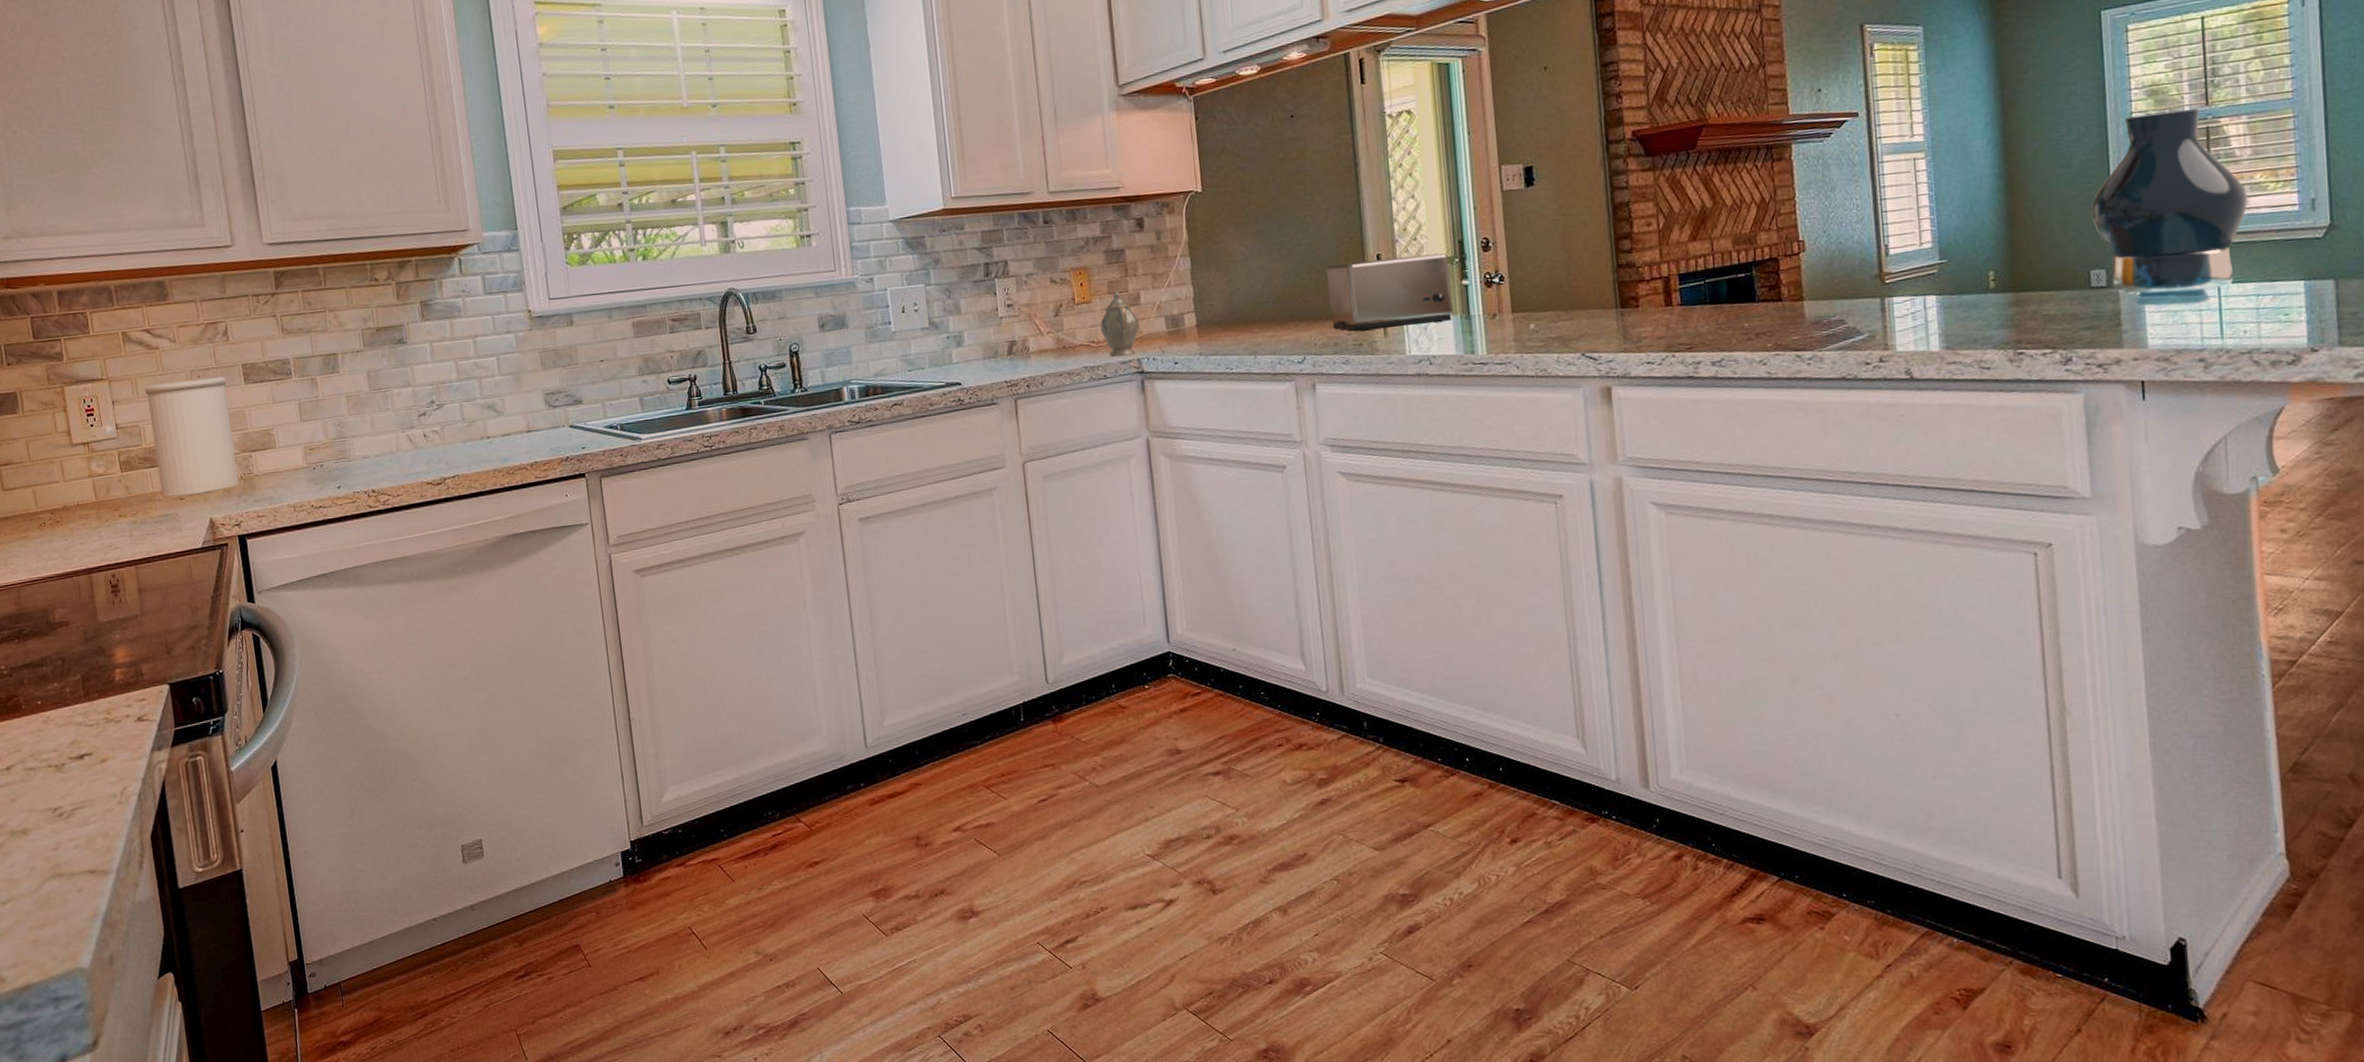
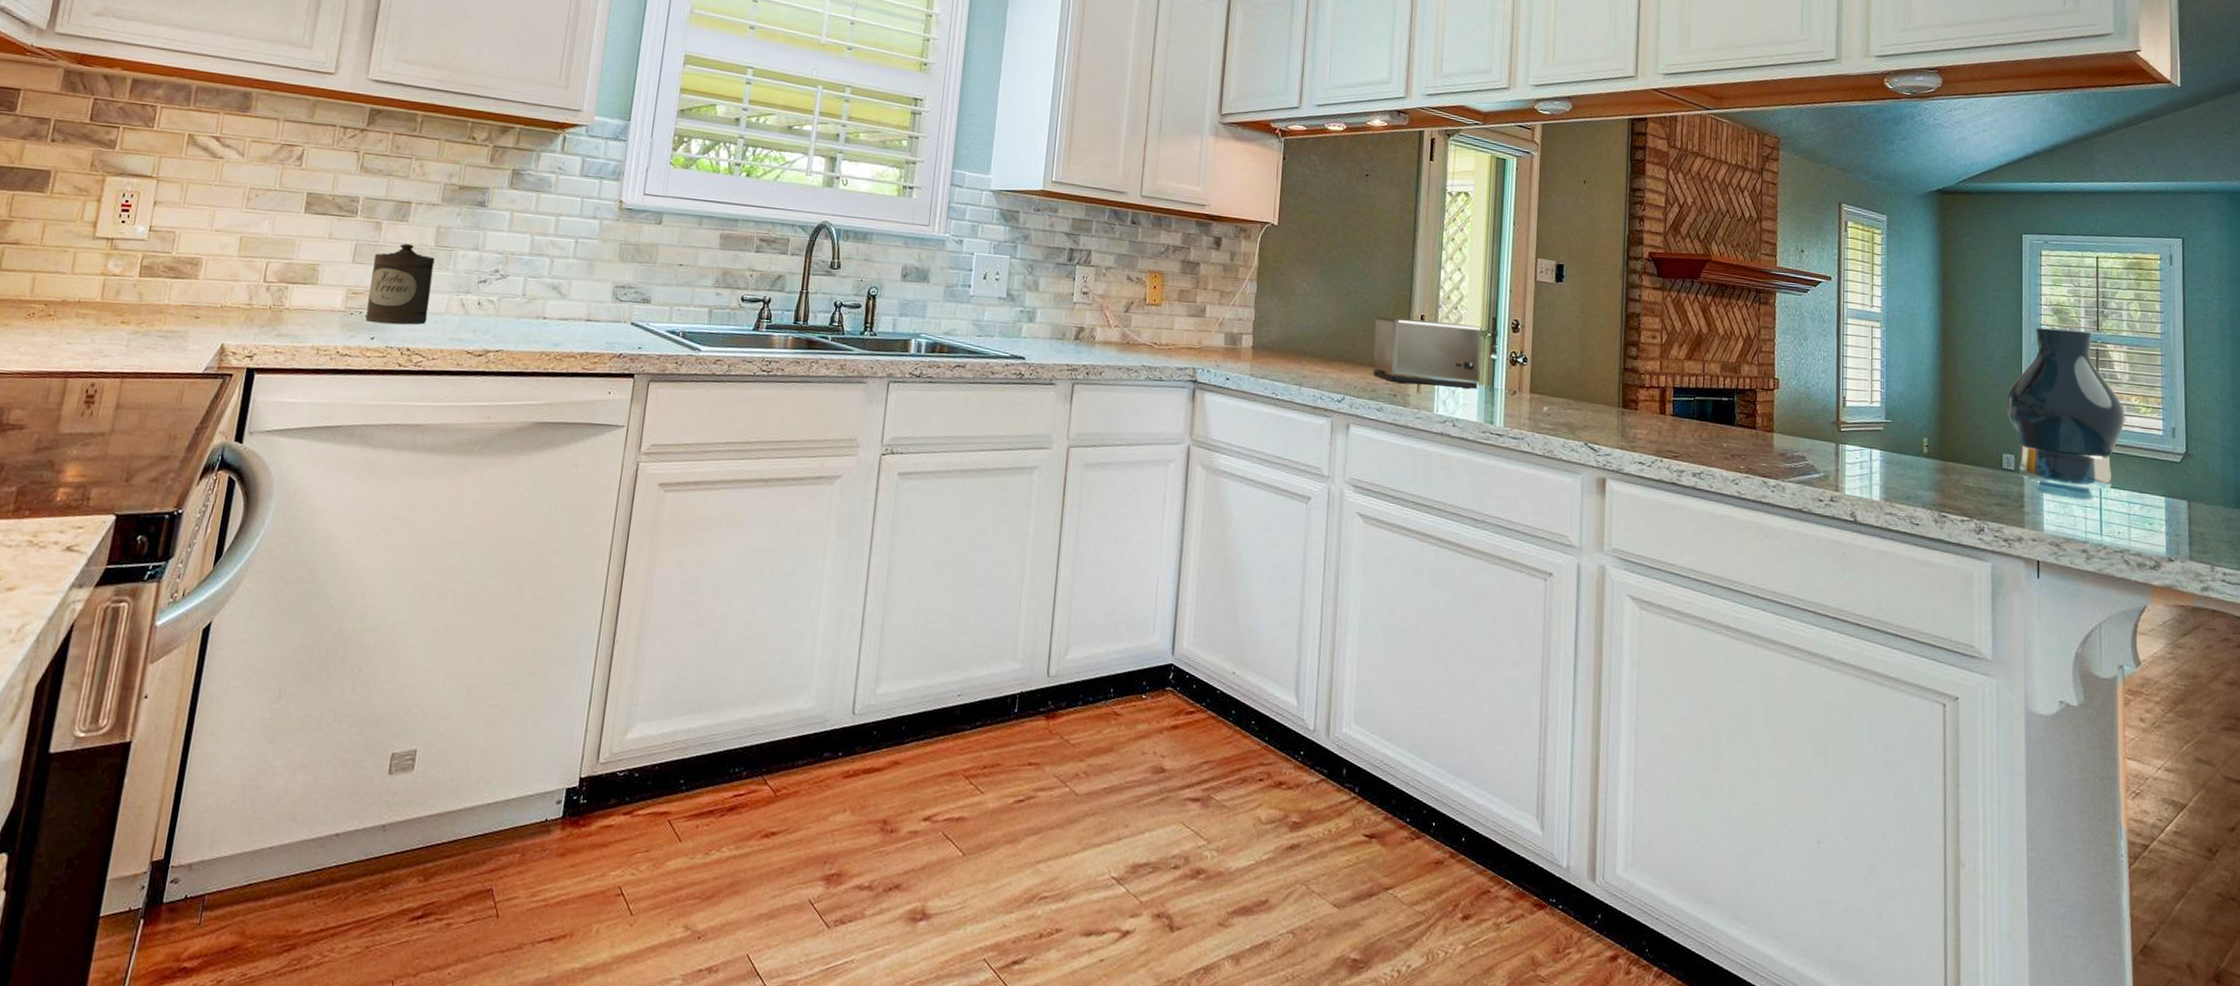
canister: present [144,376,239,498] -> none [176,193,286,317]
canister: none [318,392,383,474] -> present [365,243,435,326]
teapot: present [1100,291,1140,358] -> none [1164,300,1201,364]

